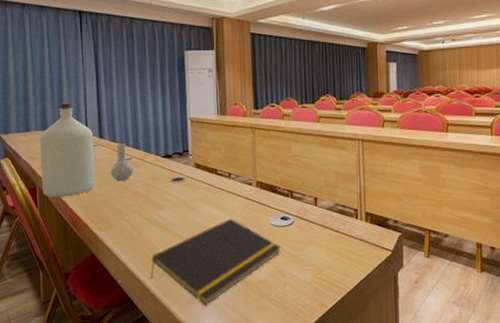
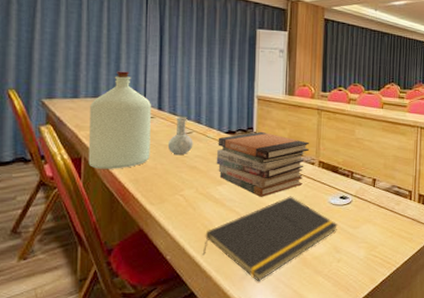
book stack: none [155,154,246,220] -> present [216,132,310,197]

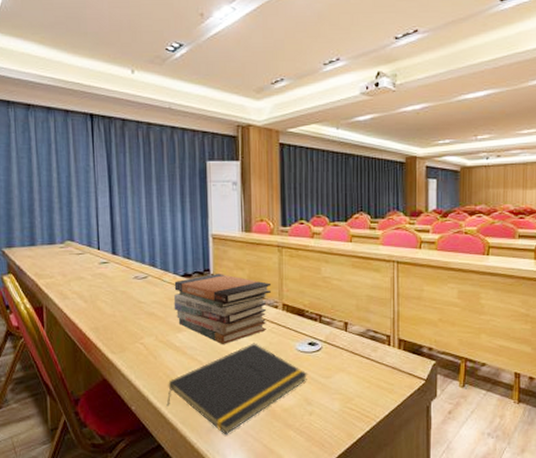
bottle: present [88,71,193,169] -> none [46,215,150,318]

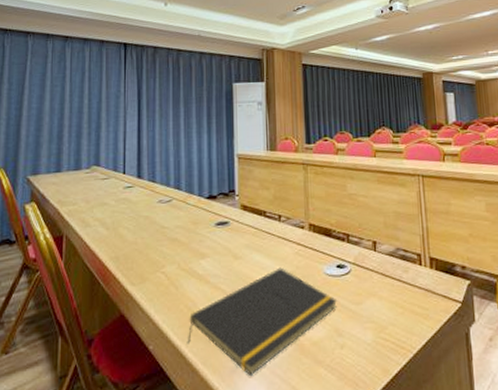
book stack: present [173,274,272,344] -> none [197,194,298,270]

